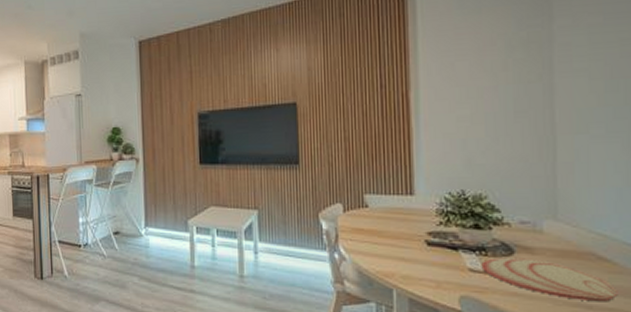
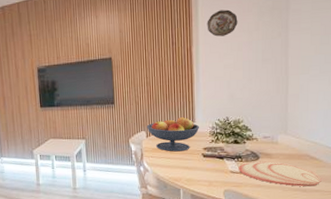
fruit bowl: none [344,187,422,235] -> present [146,117,200,152]
decorative plate: none [430,42,476,79] -> present [207,9,238,37]

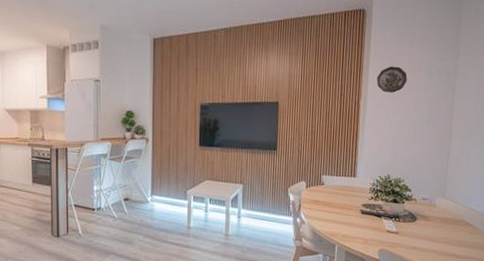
fruit bowl: present [146,117,200,152] -> none [307,171,361,206]
plate: present [238,161,322,187] -> none [395,223,475,253]

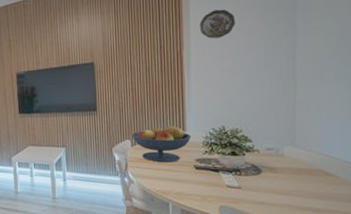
fruit bowl: none [307,171,361,206] -> present [131,125,192,163]

